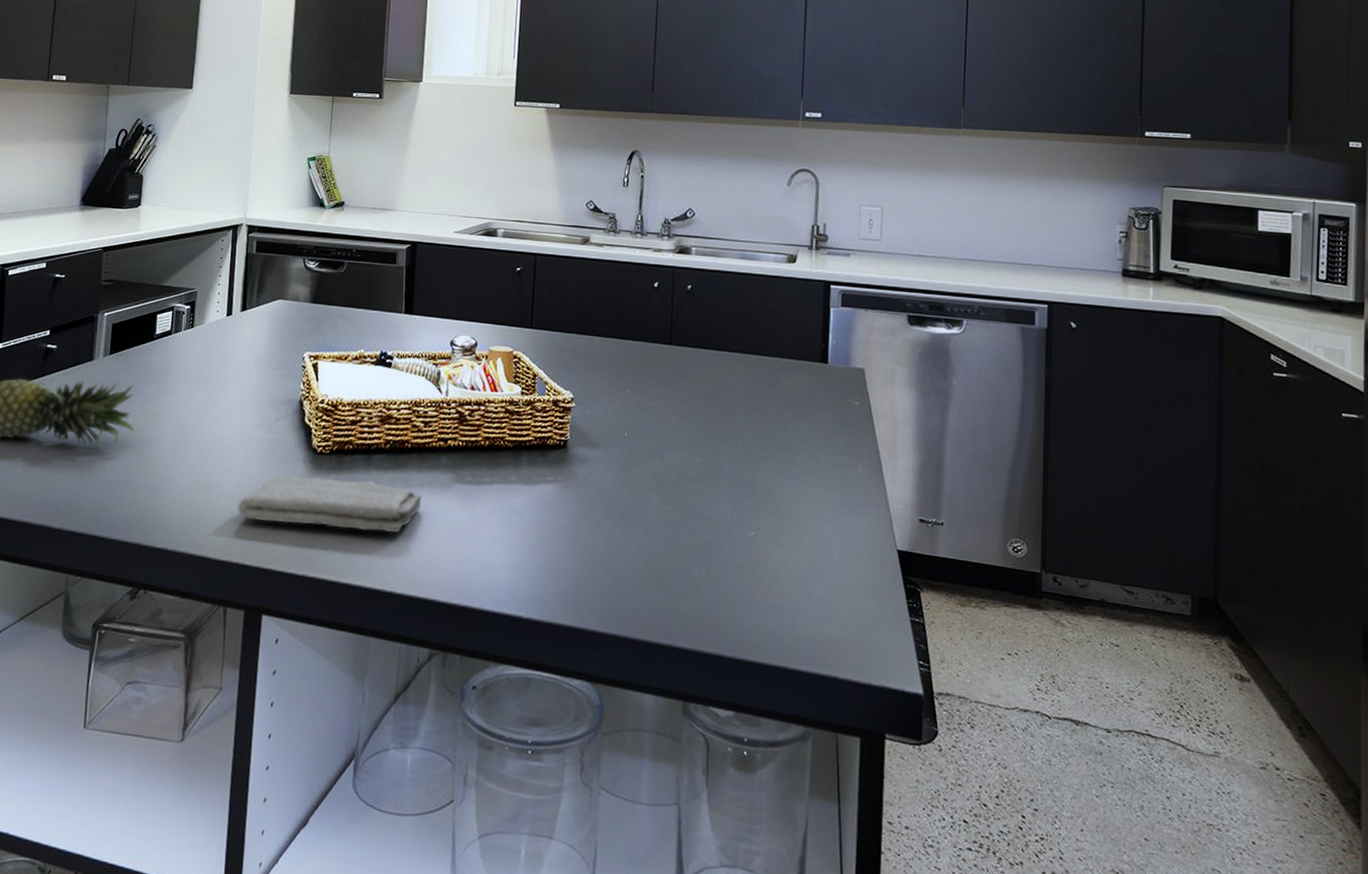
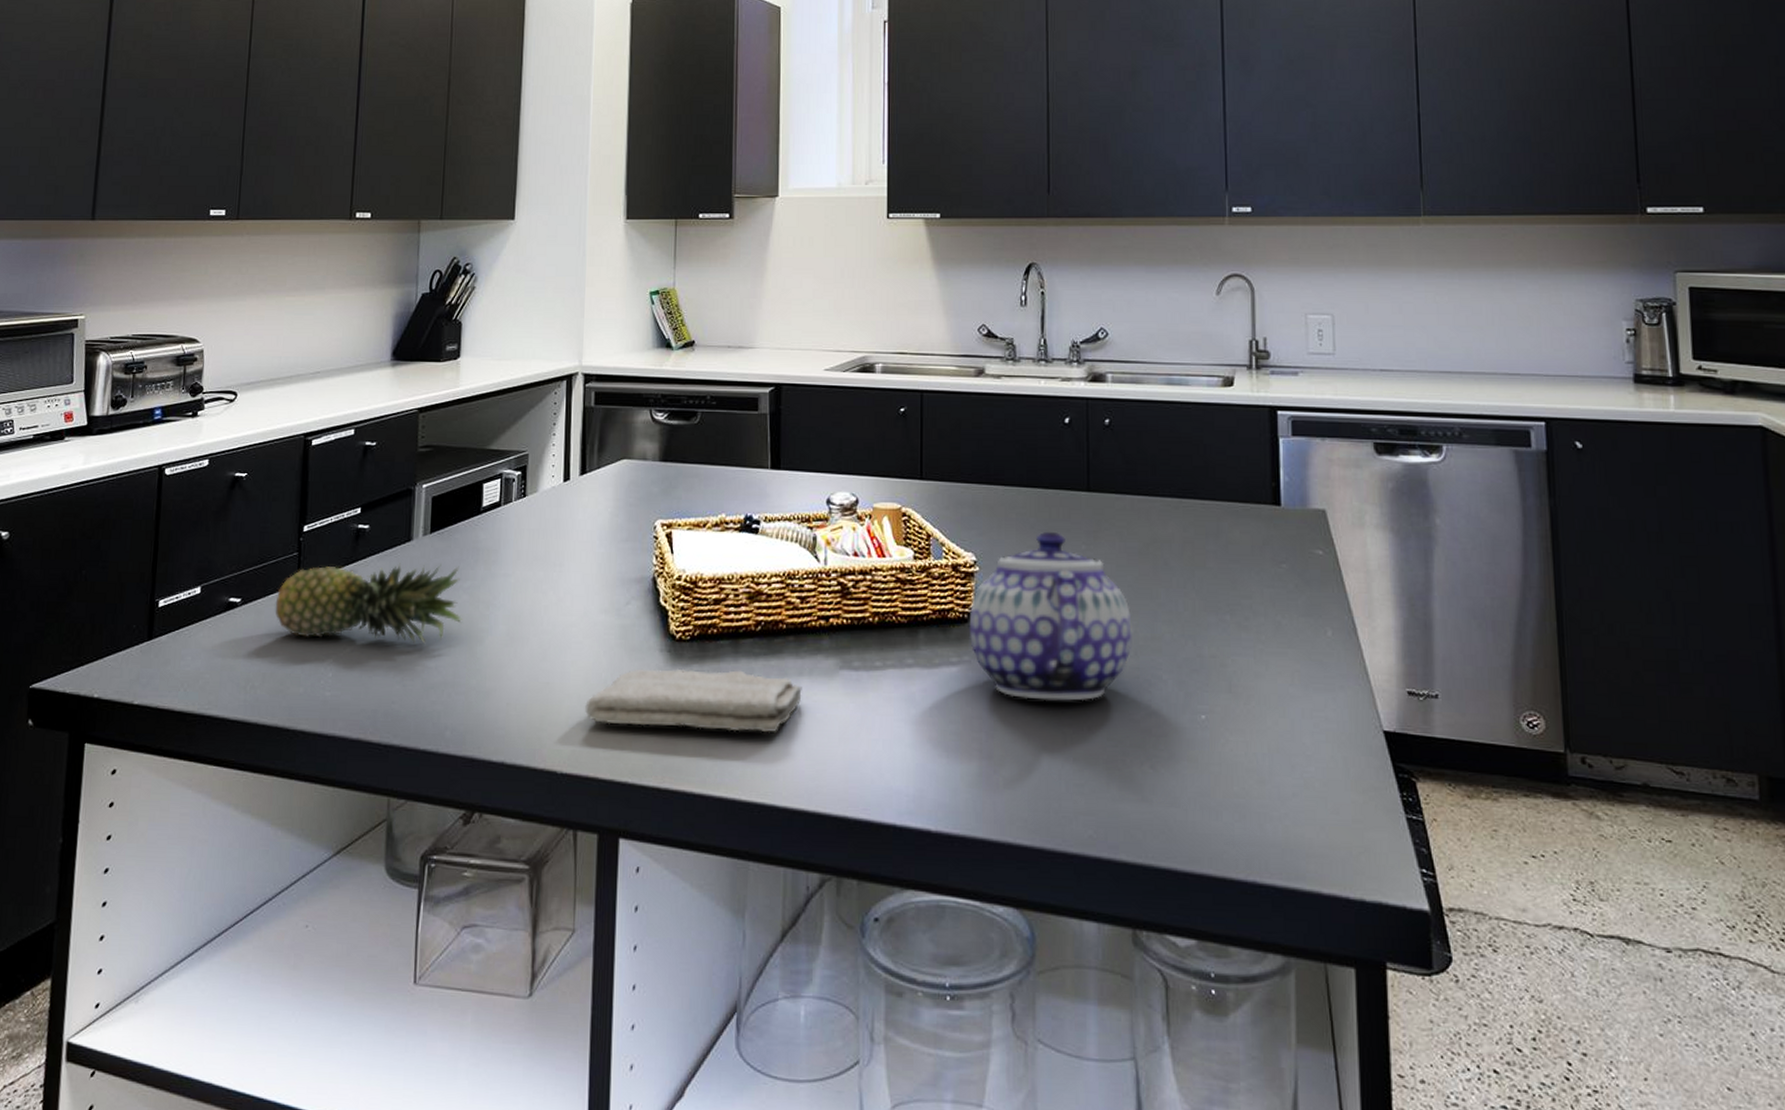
teapot: none [564,376,700,516] -> present [969,531,1132,701]

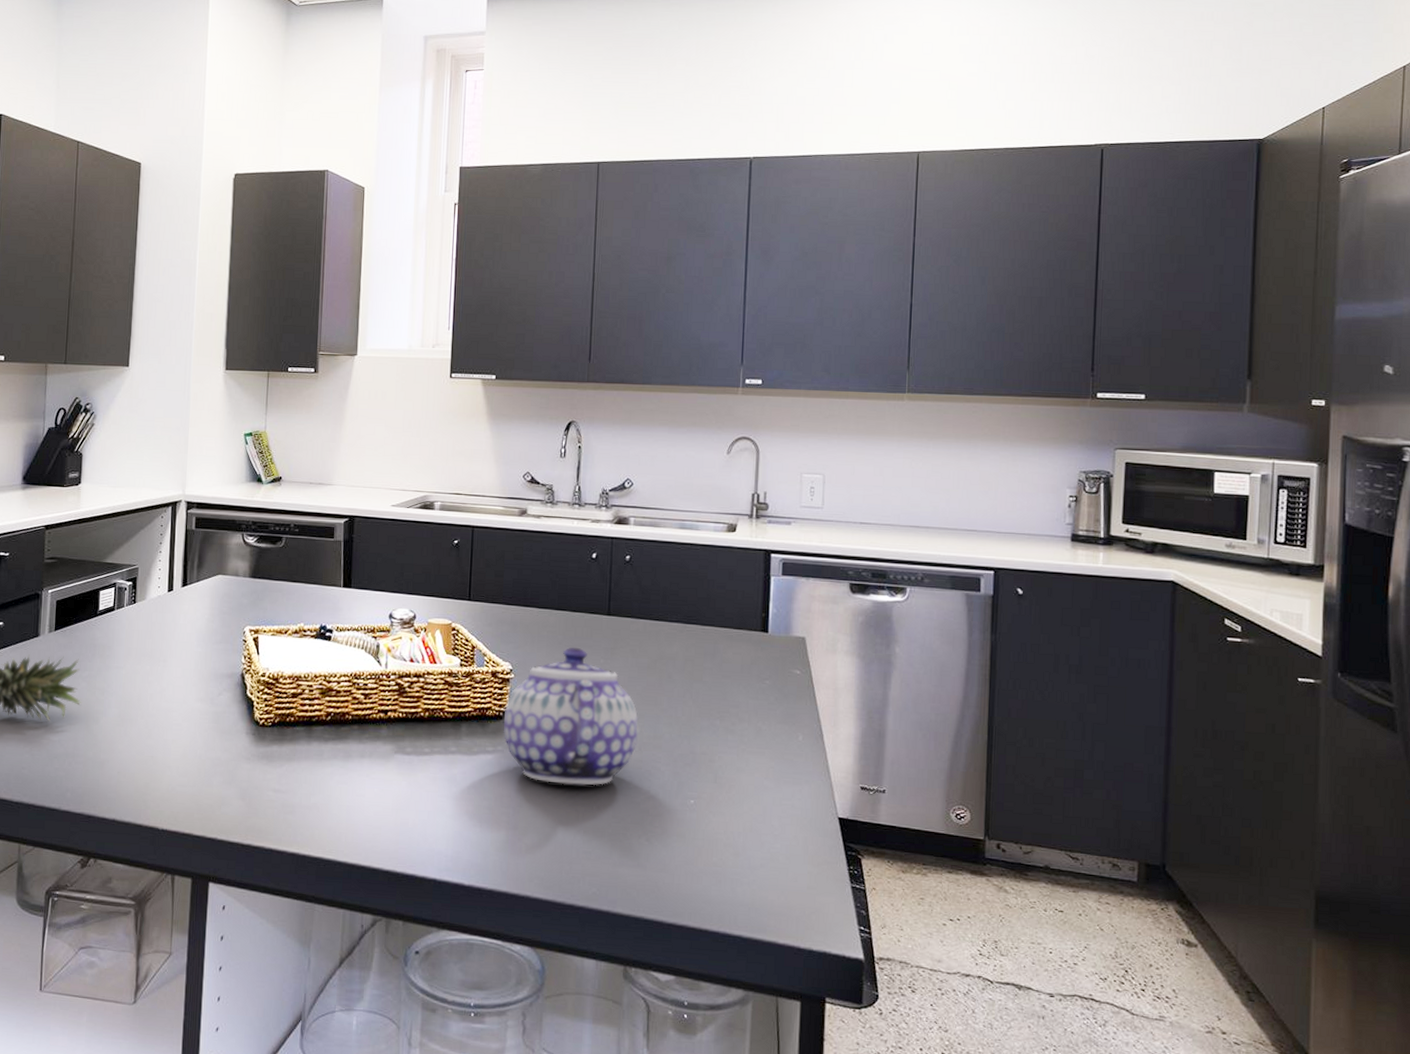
washcloth: present [585,668,802,734] -> none [183,747,363,803]

